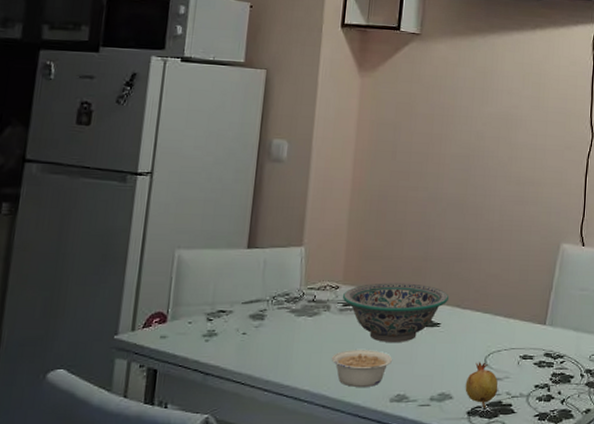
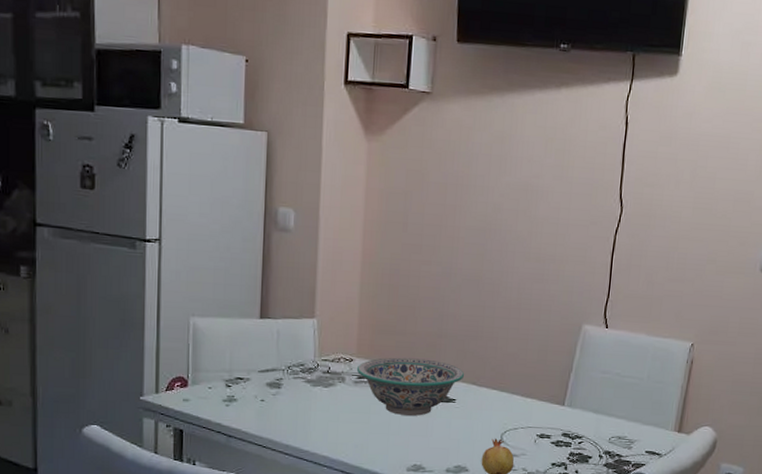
legume: present [331,350,393,387] -> none [348,420,409,456]

